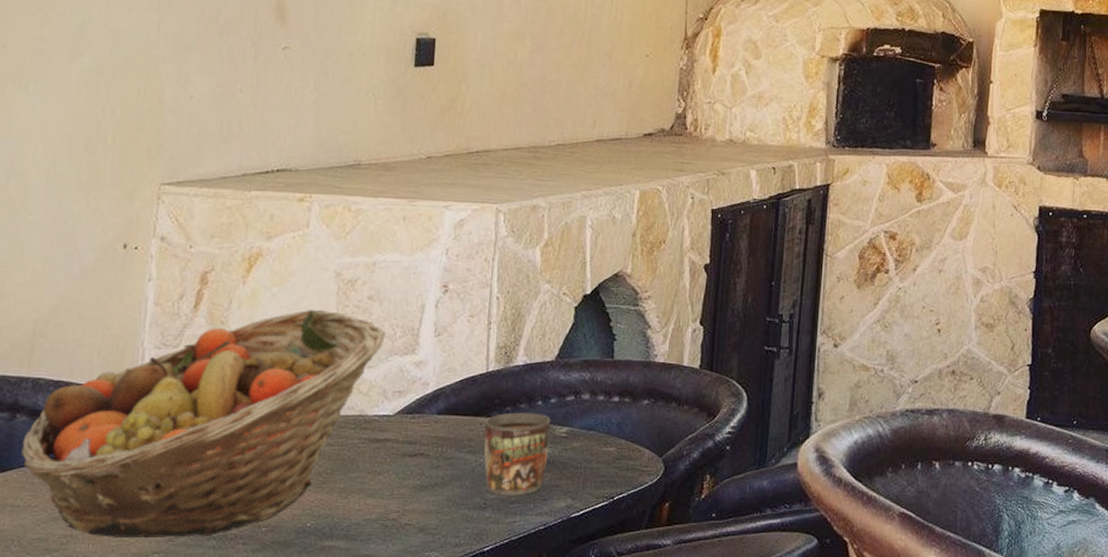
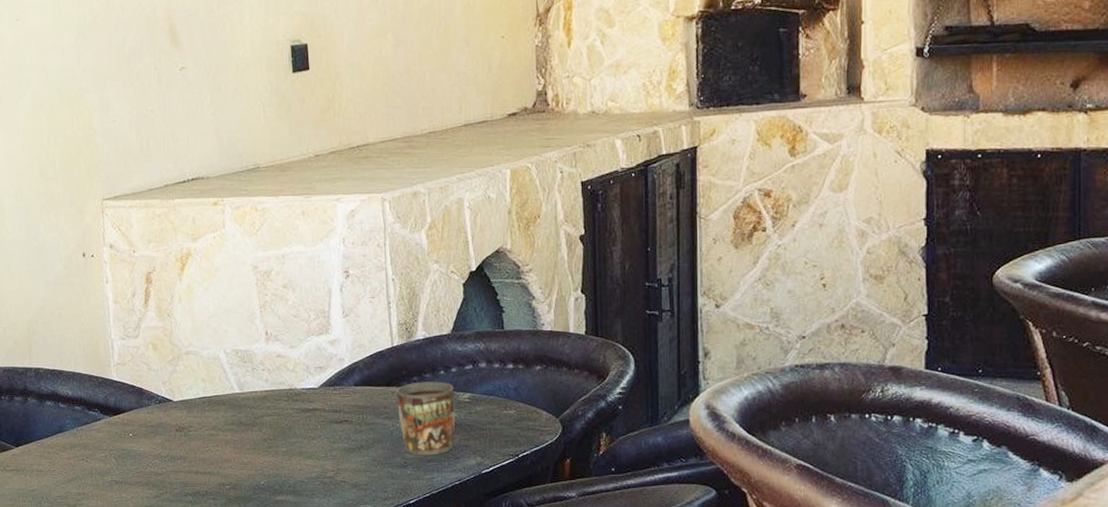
fruit basket: present [21,309,386,539] -> none [36,299,302,496]

